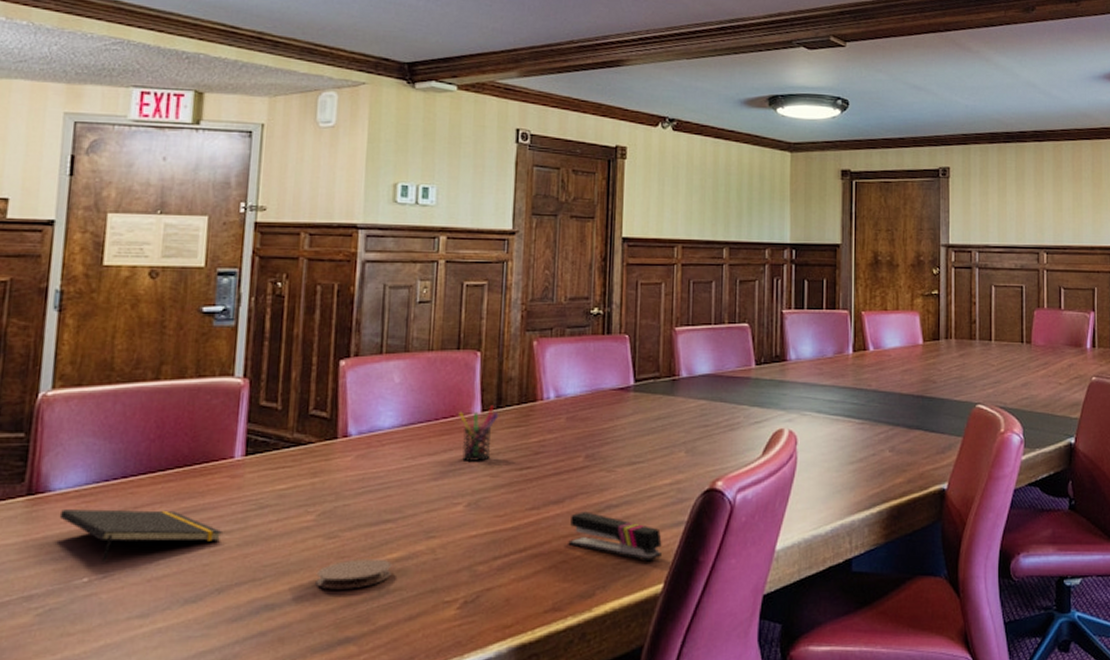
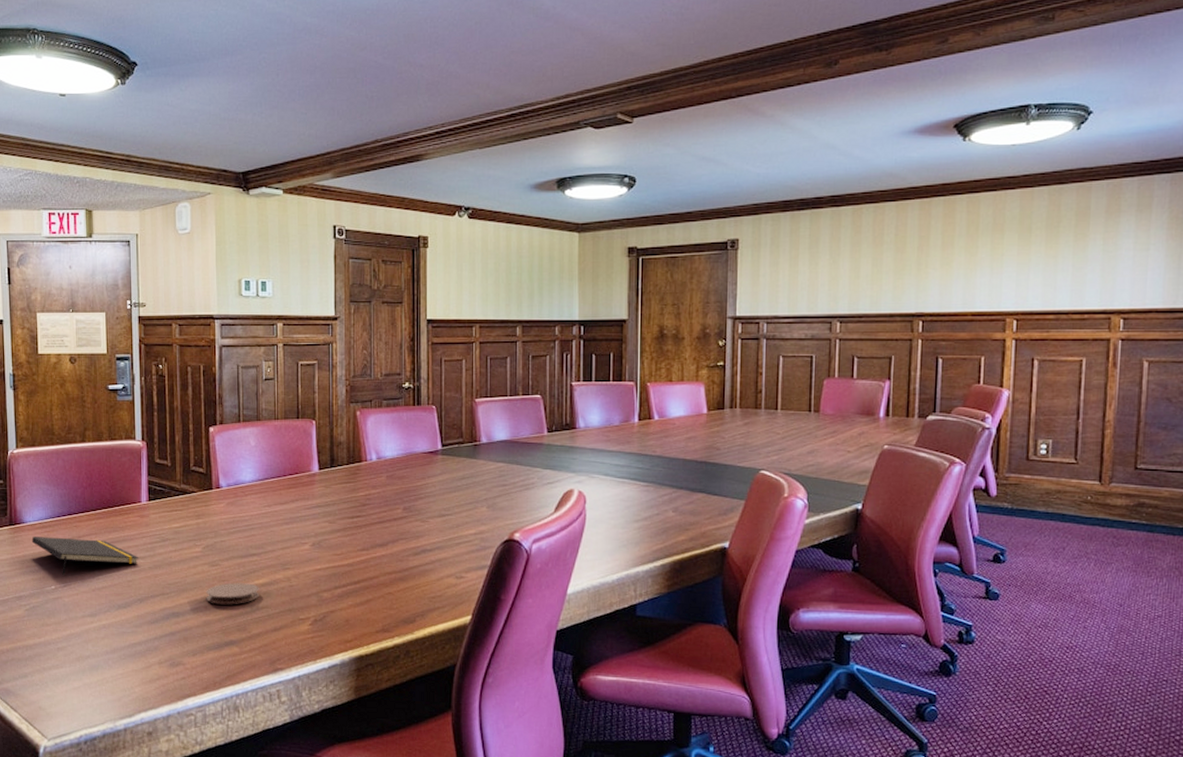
pen holder: present [459,405,499,461] -> none [301,465,333,510]
stapler: present [568,511,662,562] -> none [392,554,469,597]

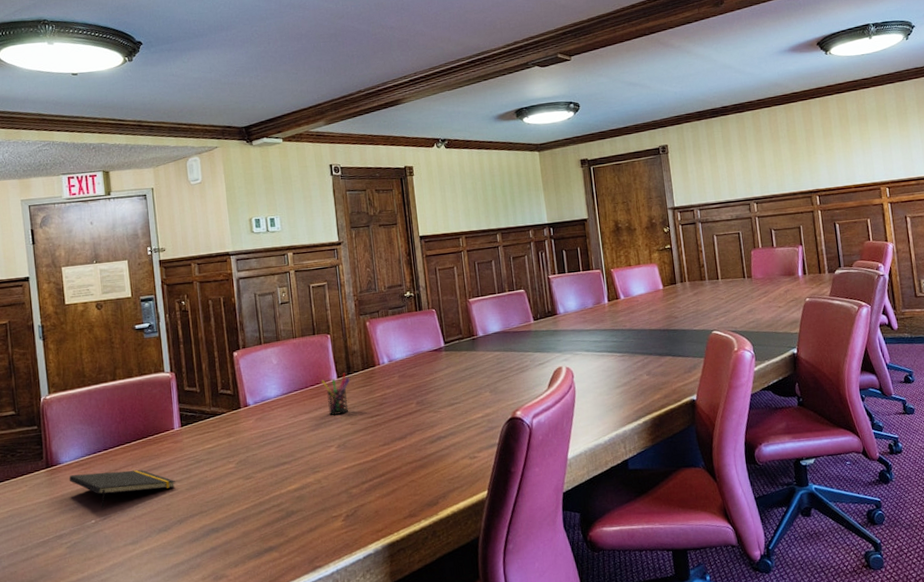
coaster: present [206,582,259,605] -> none [242,490,293,515]
pen holder: none [301,465,333,510] -> present [321,373,350,415]

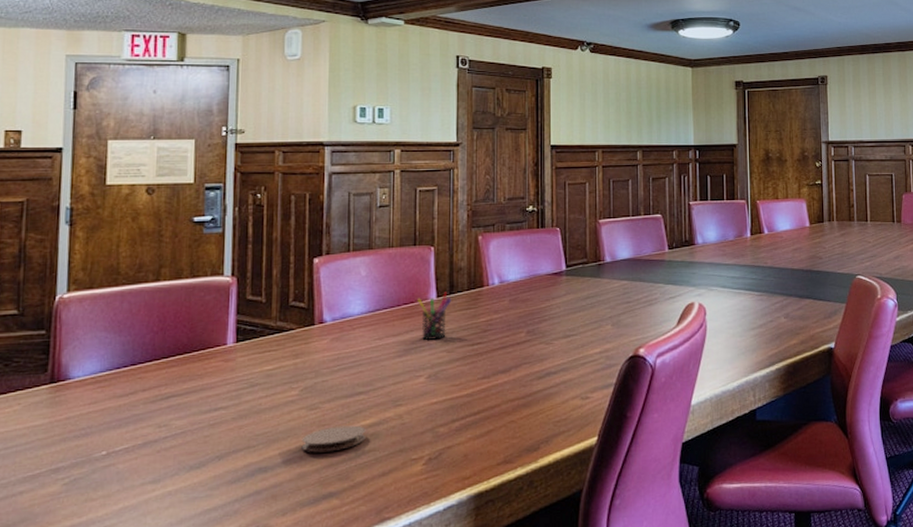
notepad: present [69,470,175,509] -> none [79,391,220,438]
coaster: none [242,490,293,515] -> present [301,425,366,453]

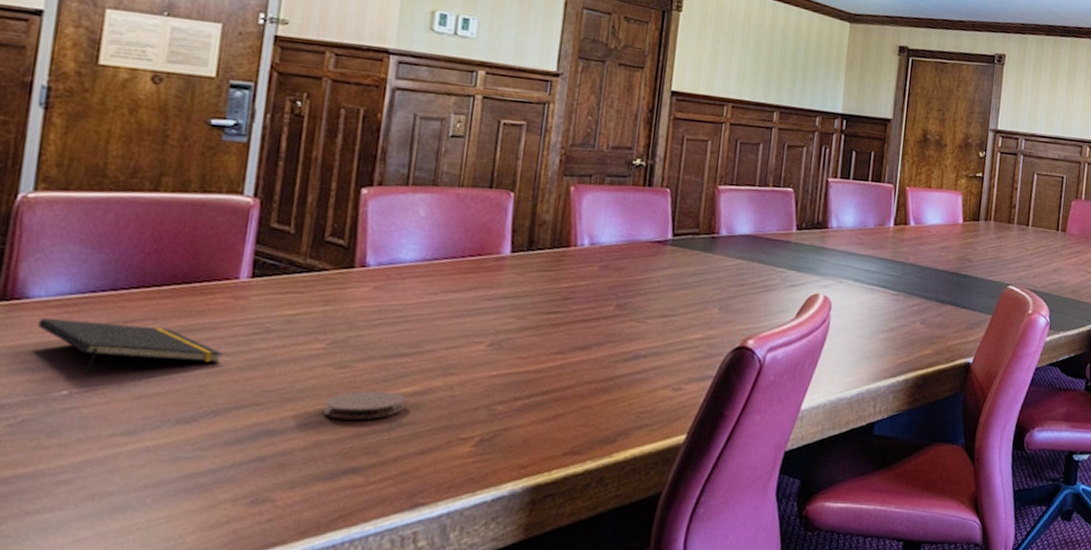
notepad: none [79,391,220,438] -> present [37,318,222,377]
pen holder: present [417,292,452,340] -> none [486,247,530,302]

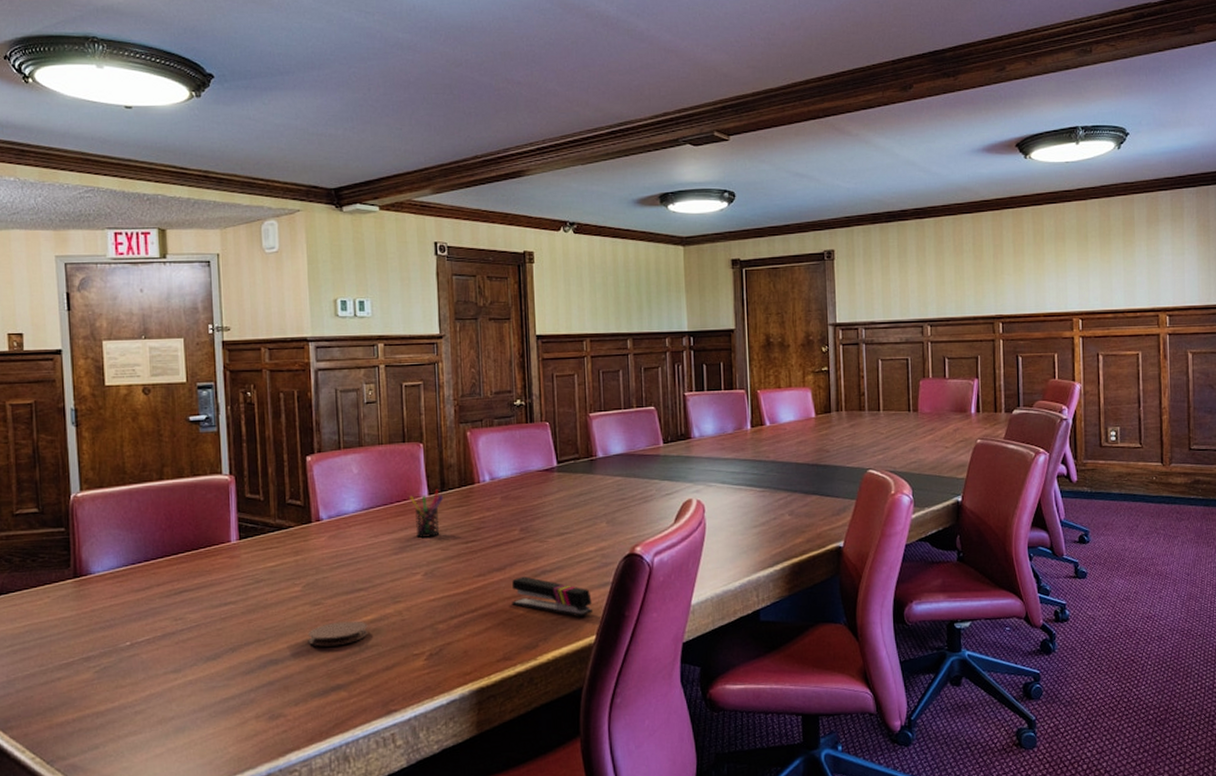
notepad: present [37,318,222,377] -> none [101,586,229,630]
pen holder: none [486,247,530,302] -> present [410,489,444,538]
stapler: none [592,359,688,413] -> present [512,576,592,617]

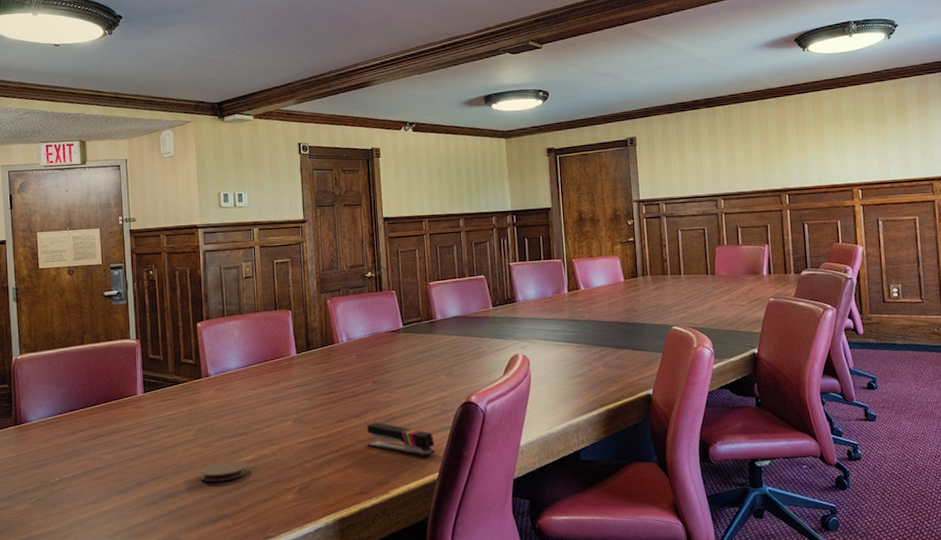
pen holder: present [410,489,444,538] -> none [281,349,309,390]

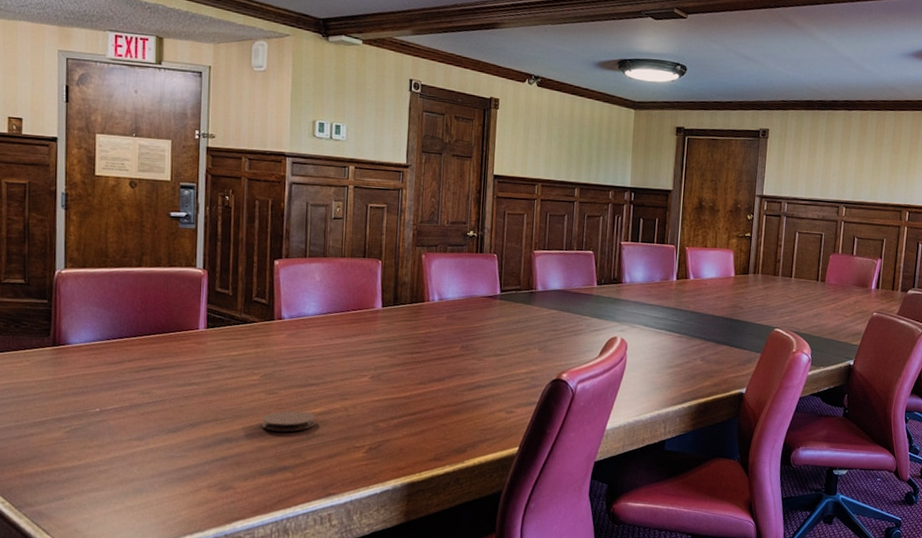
stapler: present [367,422,435,457] -> none [447,389,518,430]

